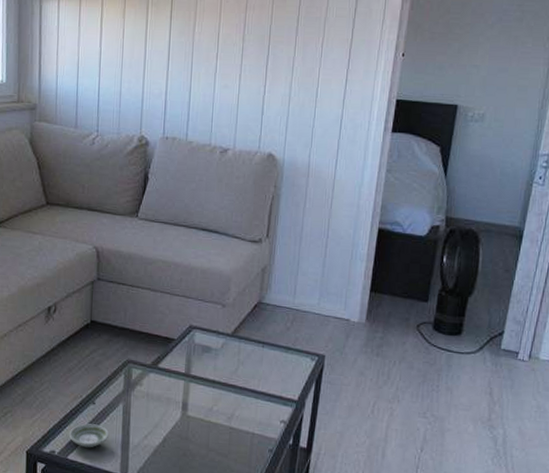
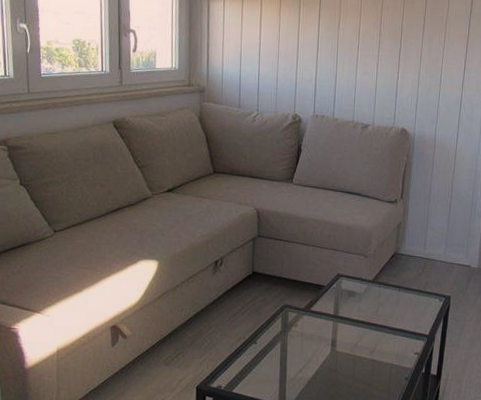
saucer: present [68,423,109,448] -> none [233,361,268,382]

